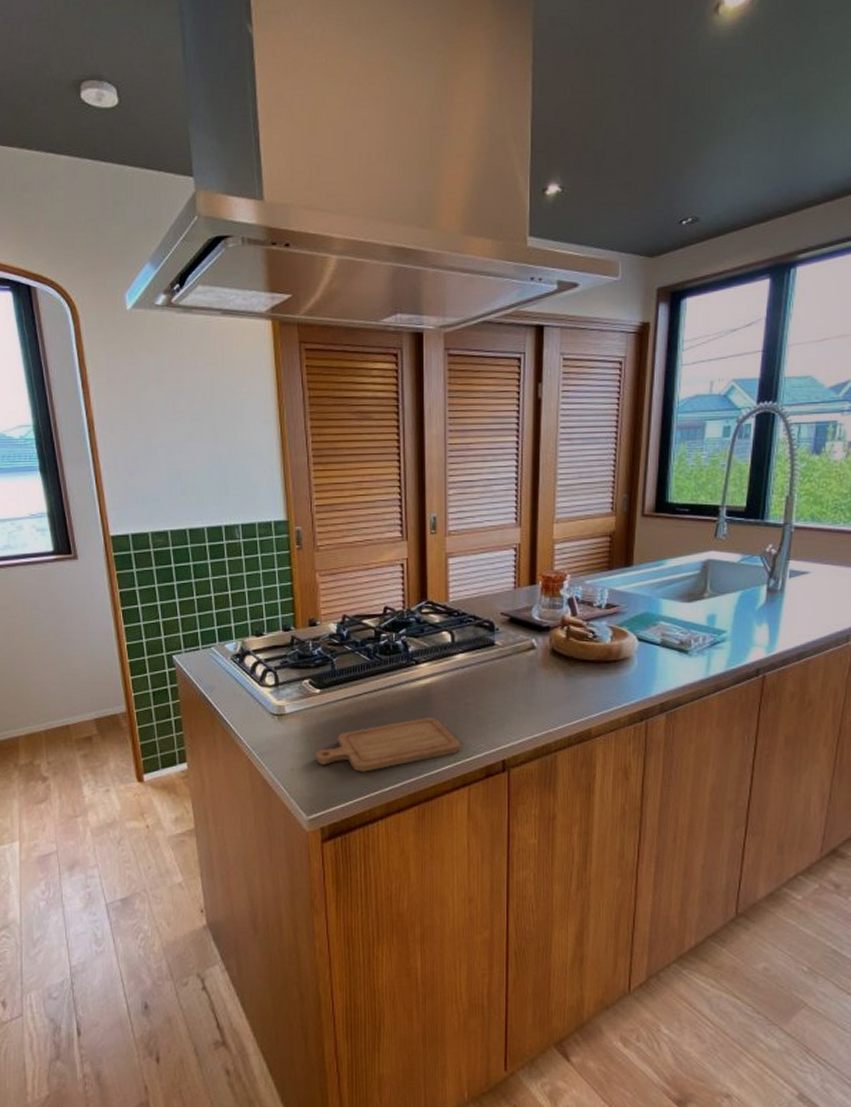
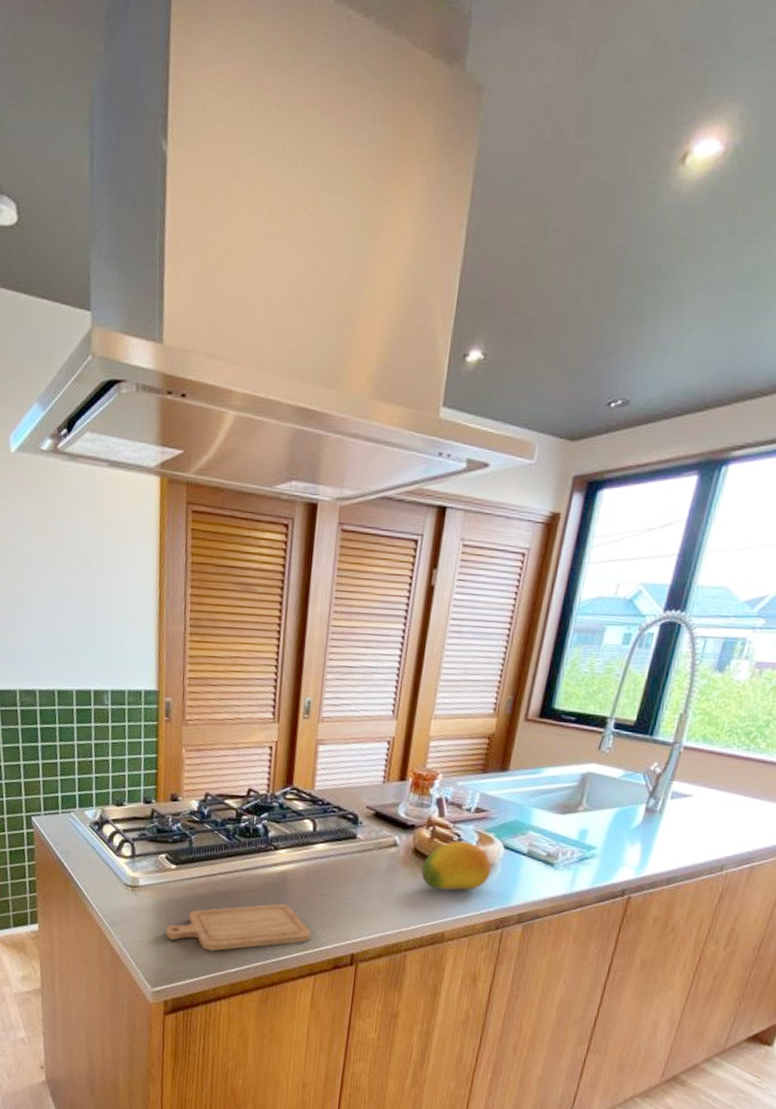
fruit: none [561,637,628,687] -> present [421,840,491,891]

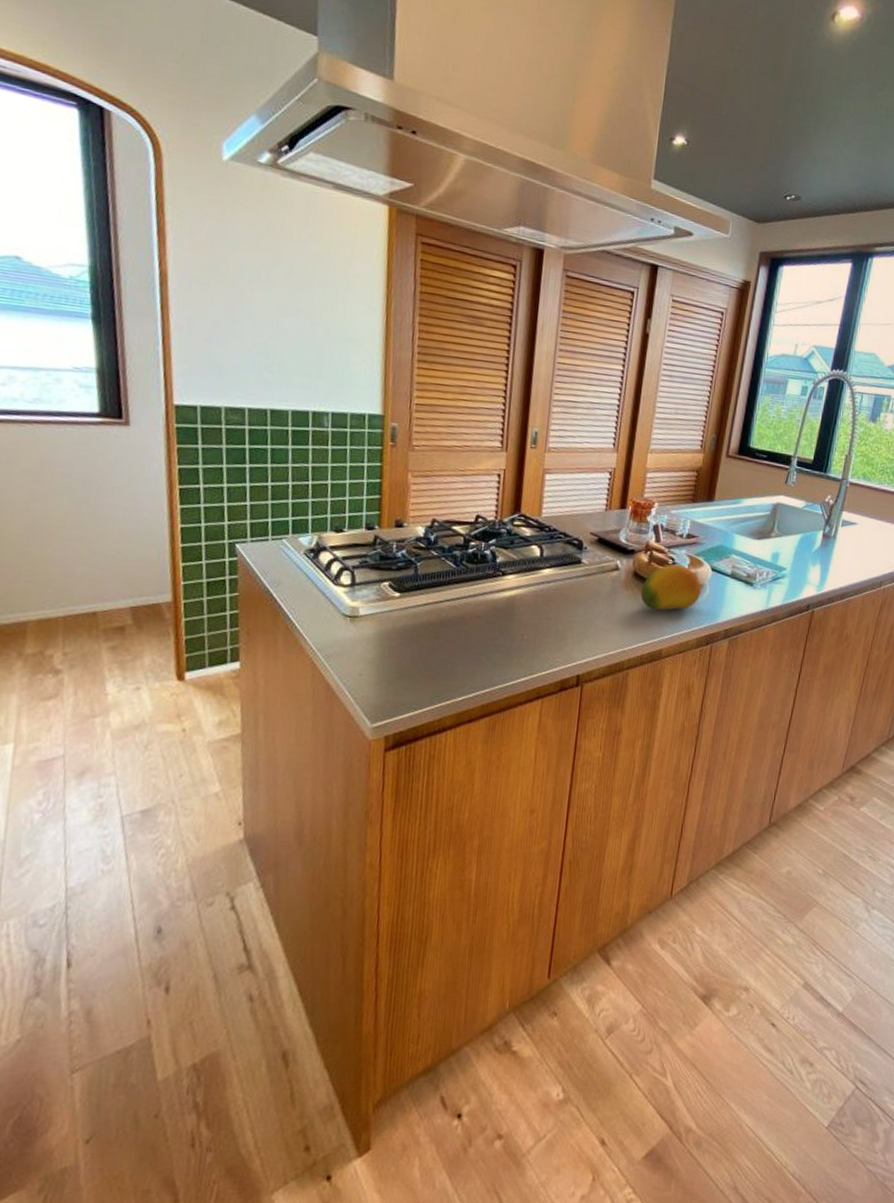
chopping board: present [165,903,311,952] -> none [387,629,539,681]

